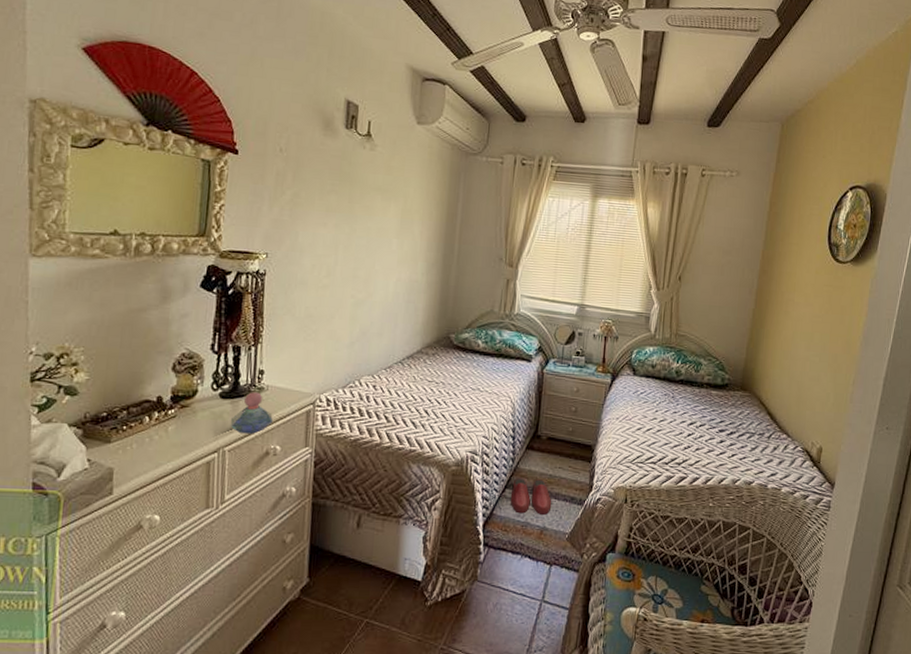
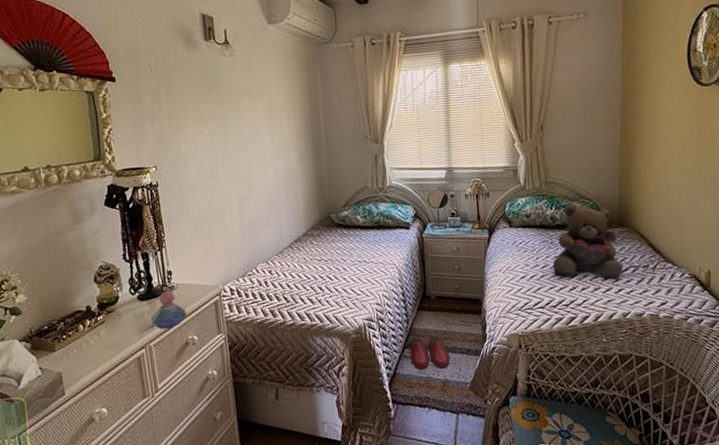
teddy bear: none [670,360,739,444] -> present [553,204,623,280]

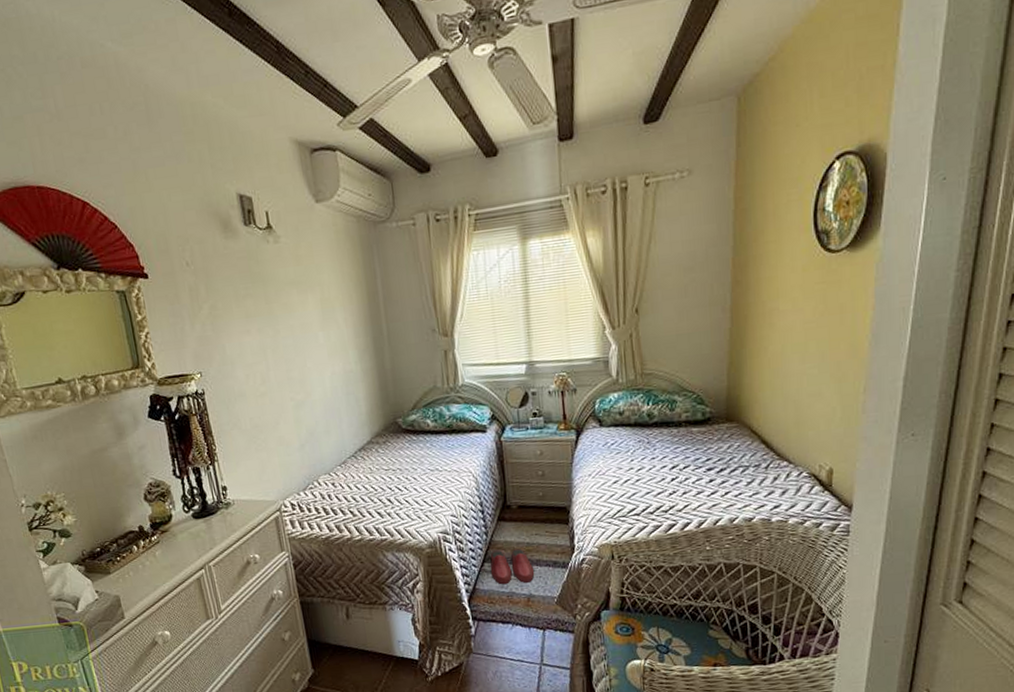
perfume bottle: present [150,291,187,329] -> none [207,508,246,548]
teddy bear: present [553,204,623,280] -> none [649,398,730,482]

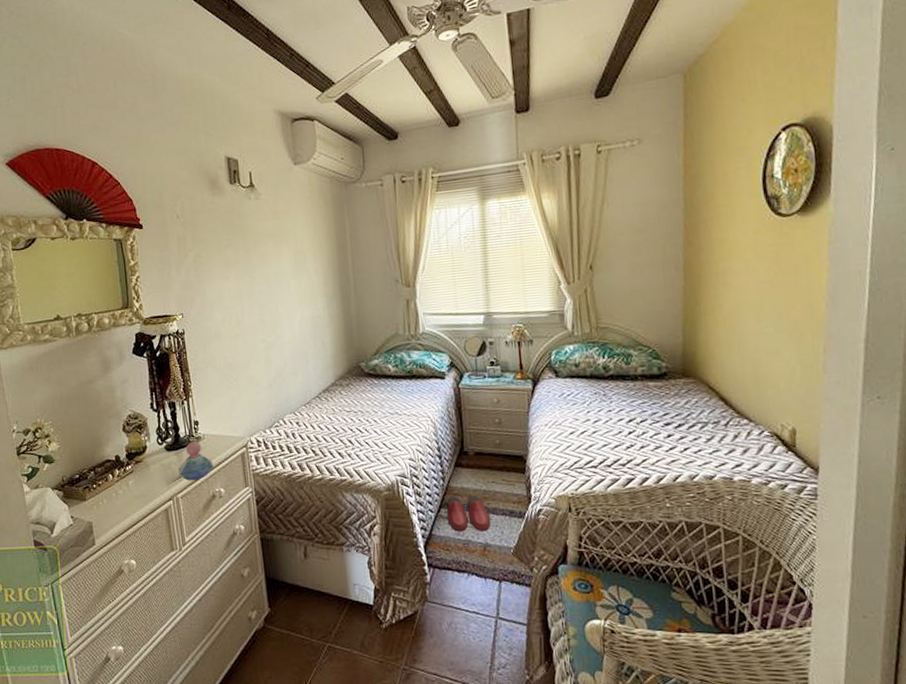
perfume bottle: none [207,508,246,548] -> present [177,442,214,481]

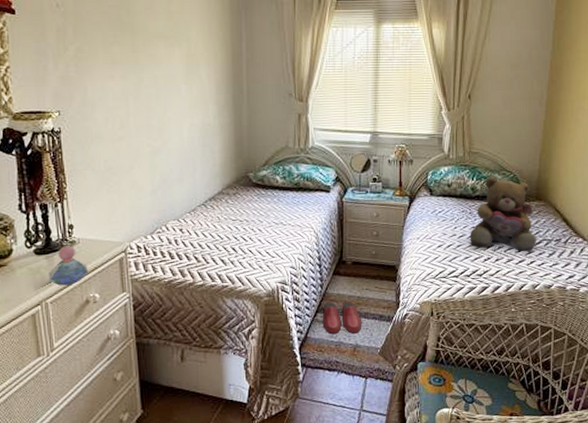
teddy bear: none [606,352,689,437] -> present [470,176,536,252]

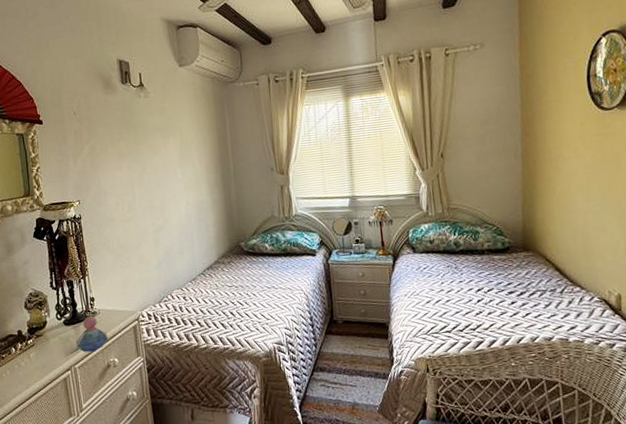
slippers: present [322,301,362,335] -> none [319,360,358,393]
teddy bear: present [470,176,536,252] -> none [458,229,530,304]

